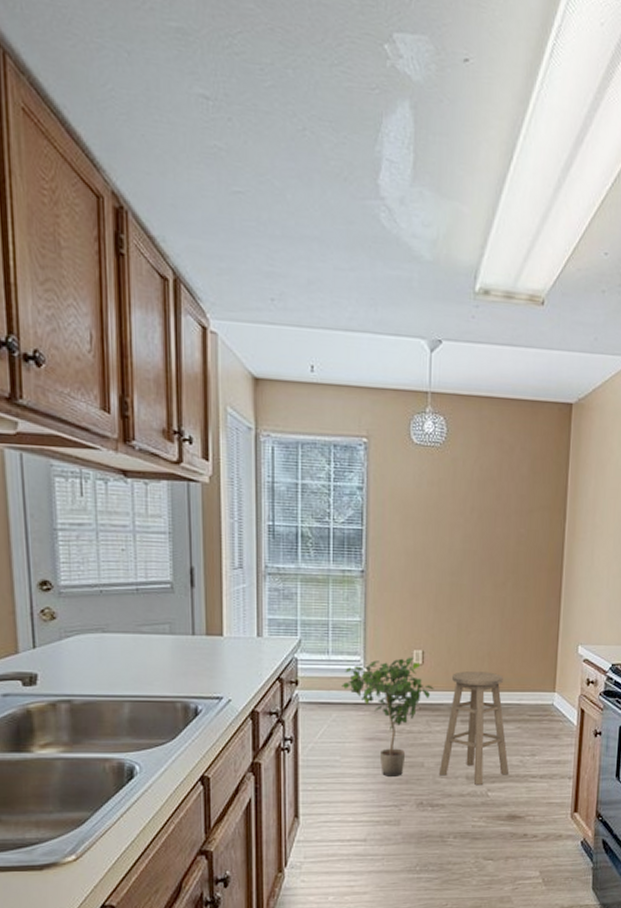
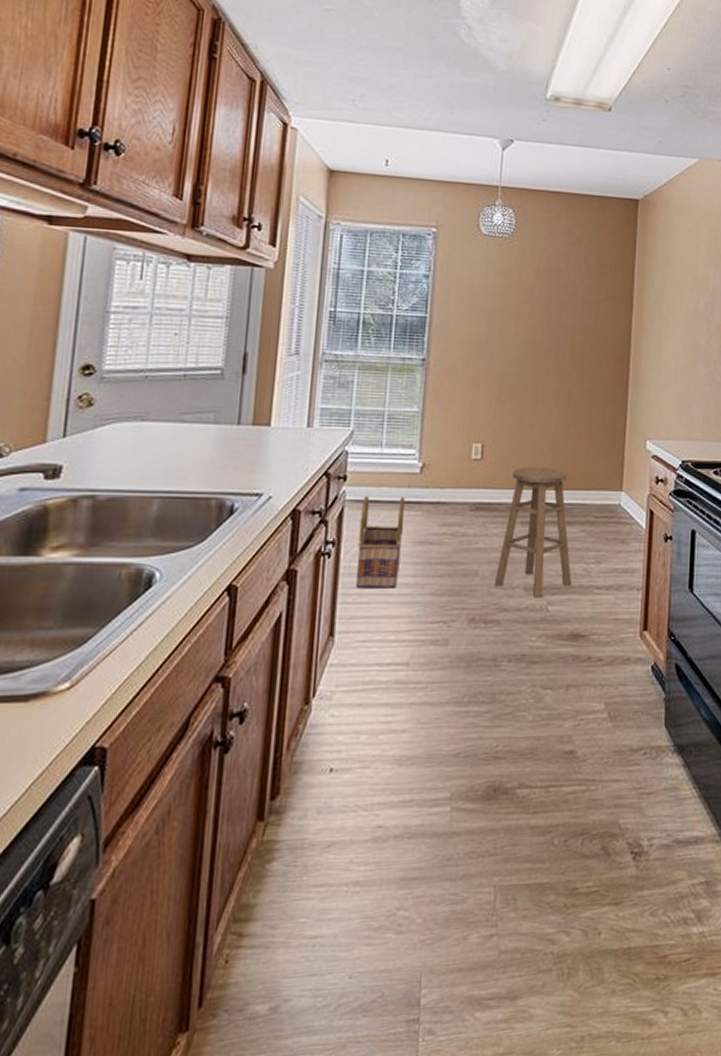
basket: none [314,698,354,779] -> present [356,495,405,589]
potted plant: present [342,657,434,777] -> none [393,451,493,587]

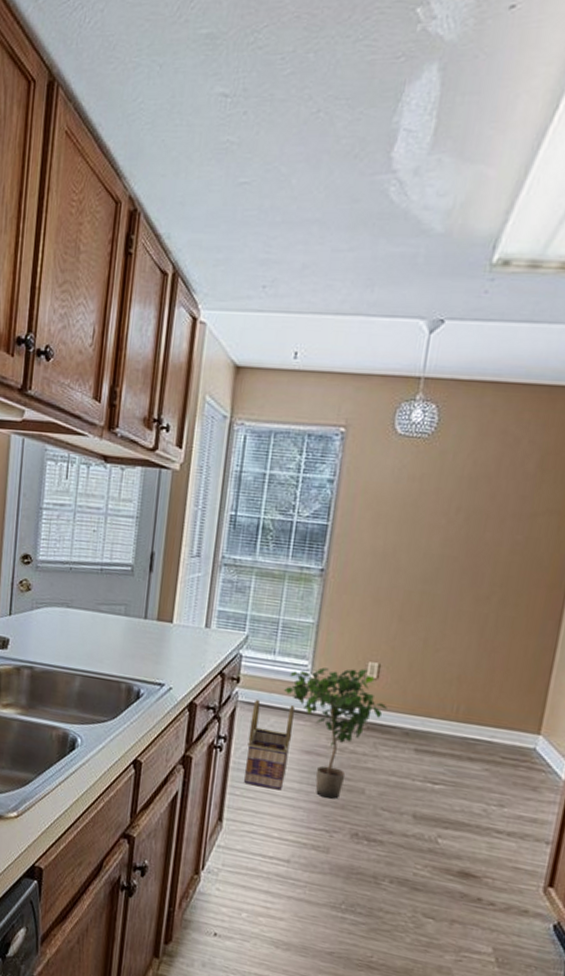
potted plant: none [393,451,493,587] -> present [284,667,387,799]
bar stool: present [494,467,572,598] -> none [381,693,474,829]

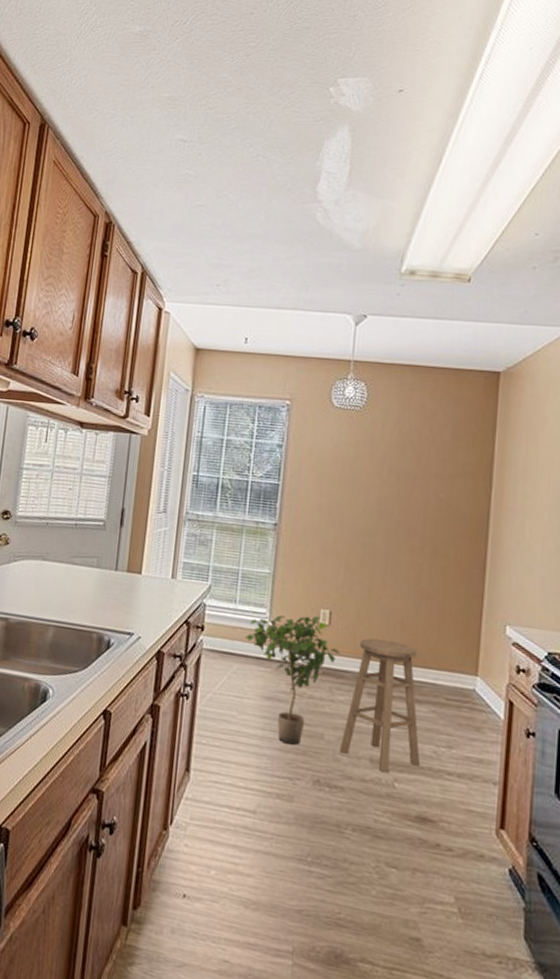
basket: present [244,699,295,791] -> none [210,646,255,738]
bar stool: none [381,693,474,829] -> present [339,638,421,773]

